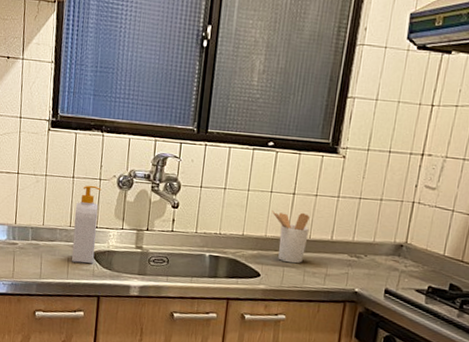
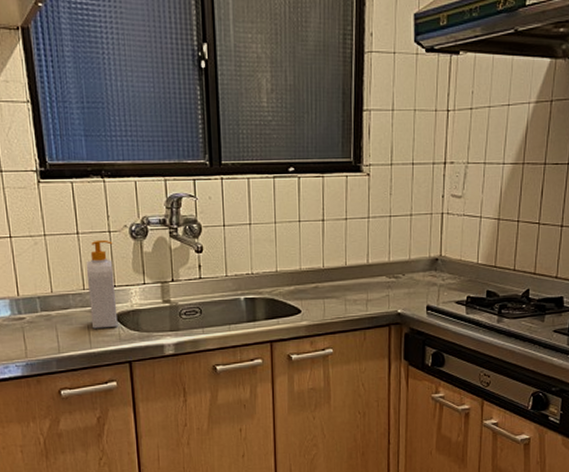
utensil holder: present [271,210,310,264] -> none [302,239,344,294]

